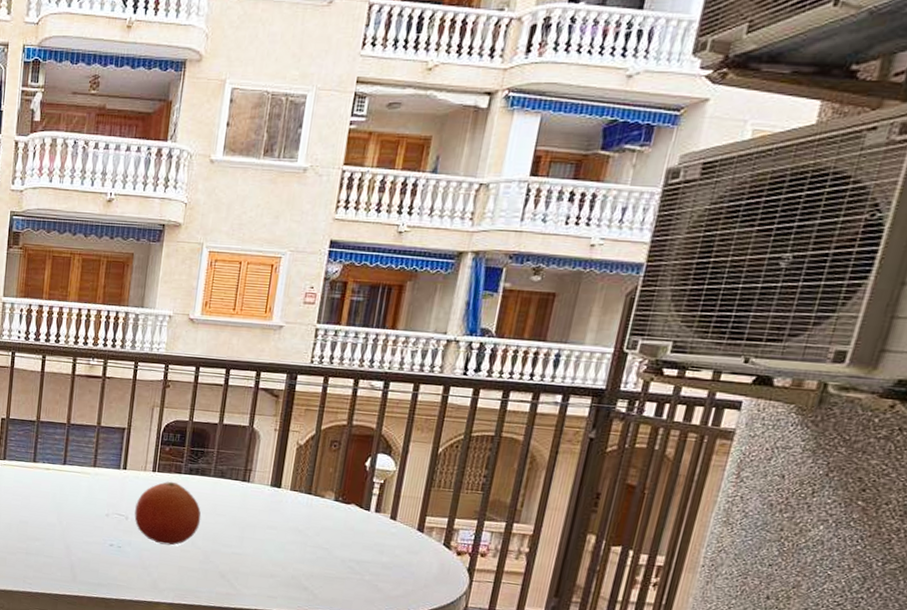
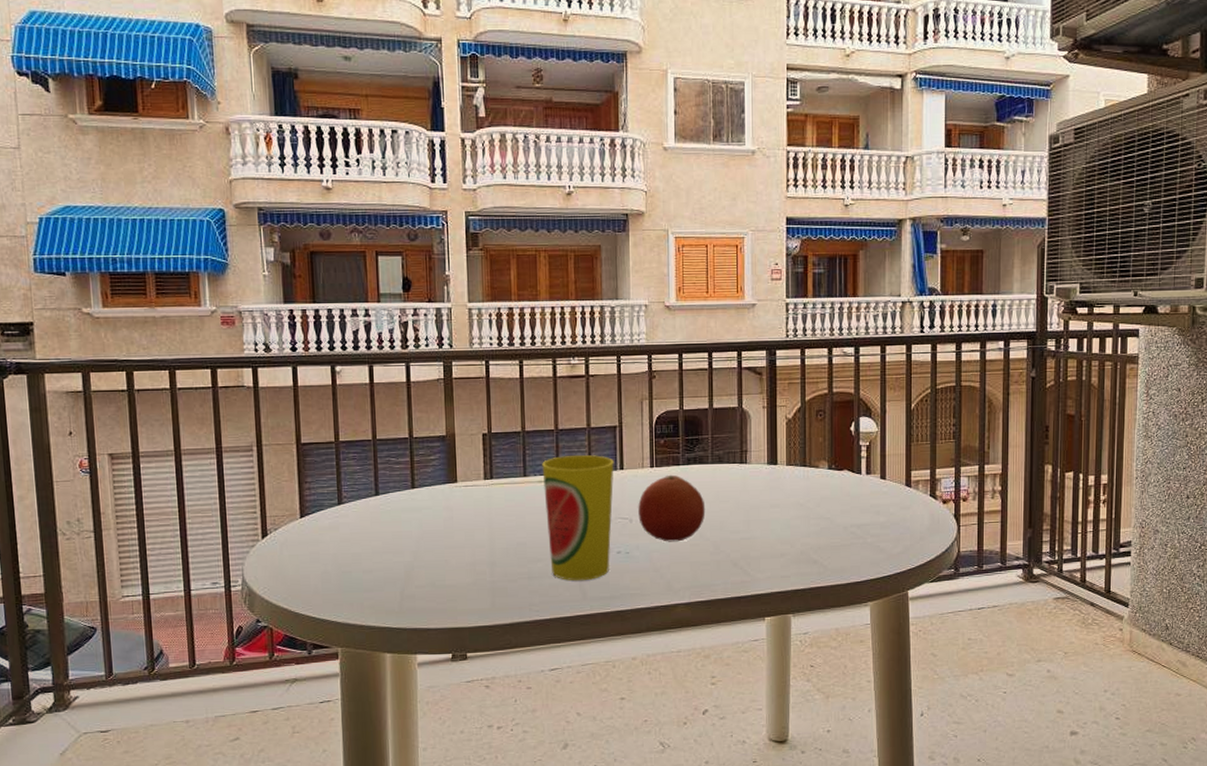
cup: none [47,448,119,565] -> present [542,455,614,581]

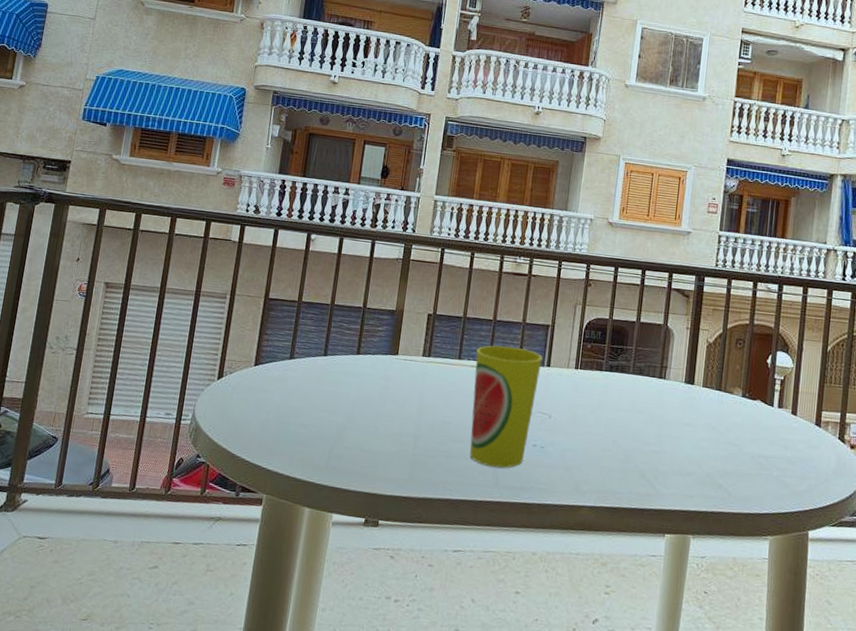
fruit: present [638,474,706,542] -> none [557,378,622,445]

